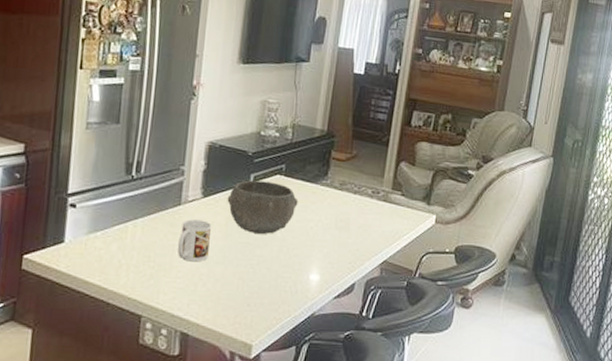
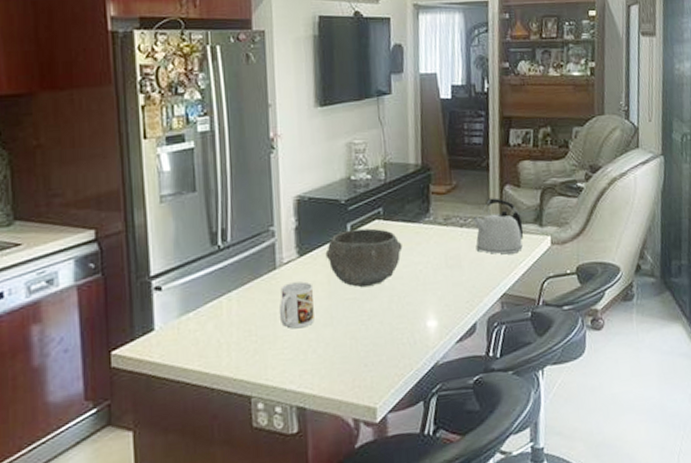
kettle: none [365,171,412,227] -> present [472,198,524,256]

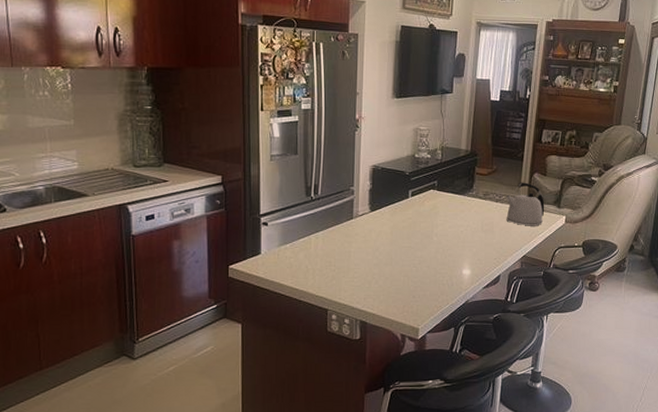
mug: present [278,281,314,329] -> none [352,230,380,264]
bowl: present [325,228,403,287] -> none [391,195,450,239]

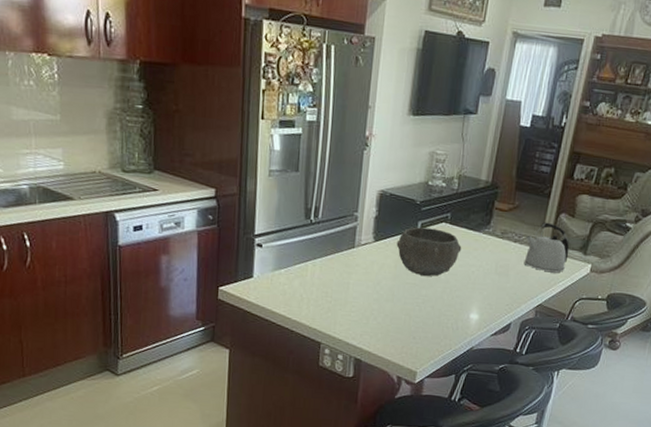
bowl: none [391,195,450,239] -> present [396,227,462,276]

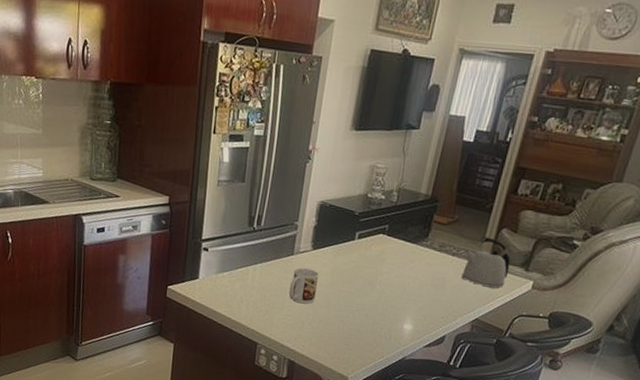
mug: none [351,261,383,299] -> present [288,268,319,304]
bowl: present [396,227,462,276] -> none [333,237,398,286]

